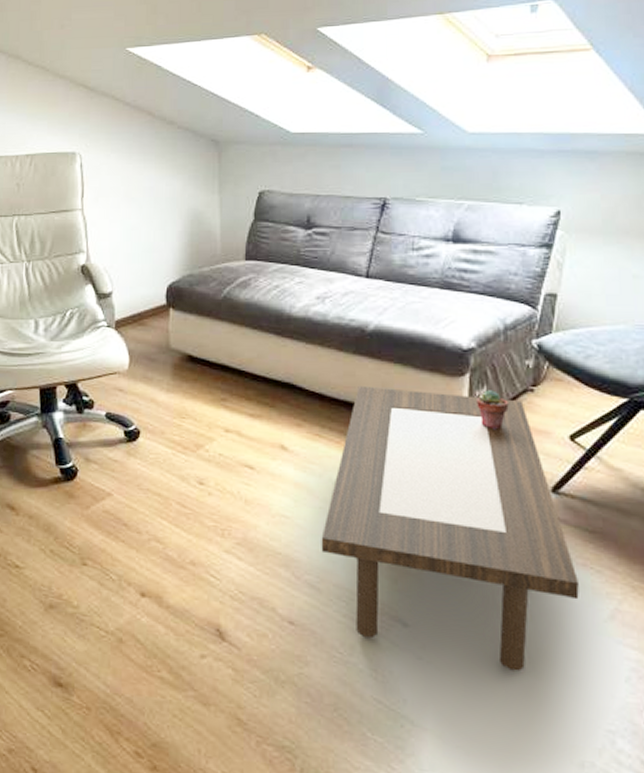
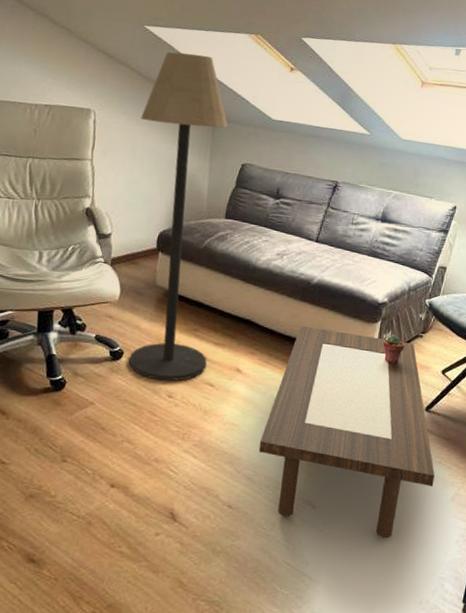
floor lamp: none [132,69,242,465] -> present [128,52,228,381]

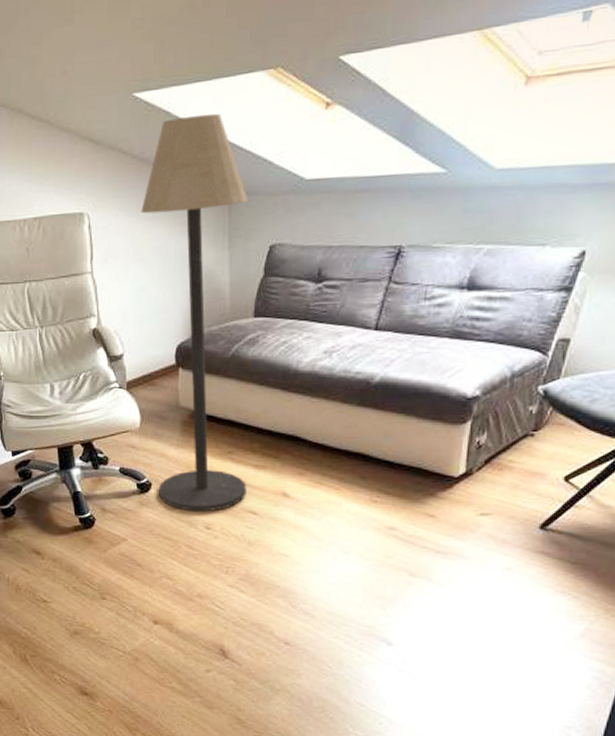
coffee table: present [258,325,435,539] -> none [317,435,555,680]
potted succulent: present [383,334,405,364] -> none [475,436,507,473]

